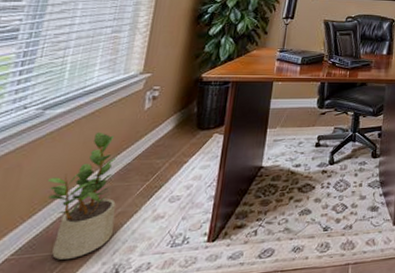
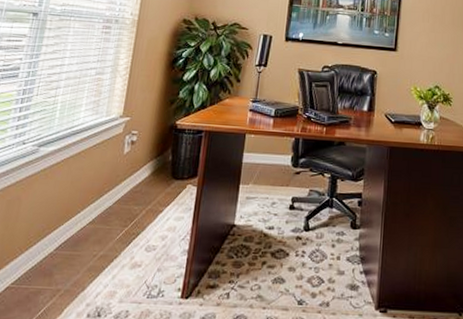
potted plant: present [47,131,116,260] -> none [41,172,99,295]

